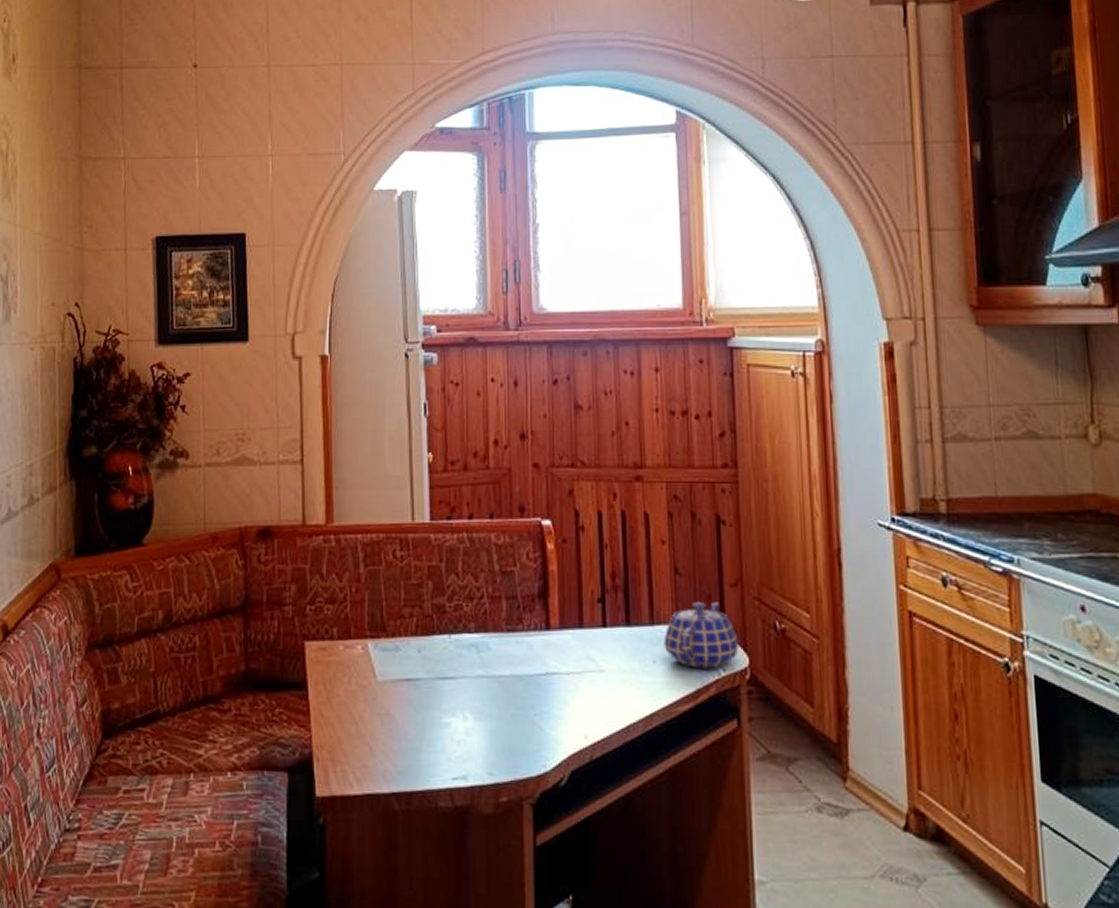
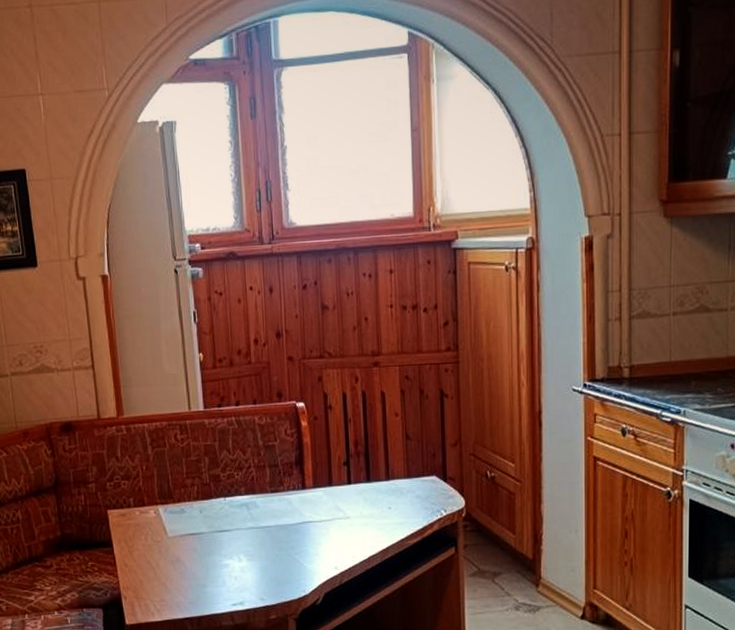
teapot: present [663,601,739,669] -> none [397,459,457,511]

